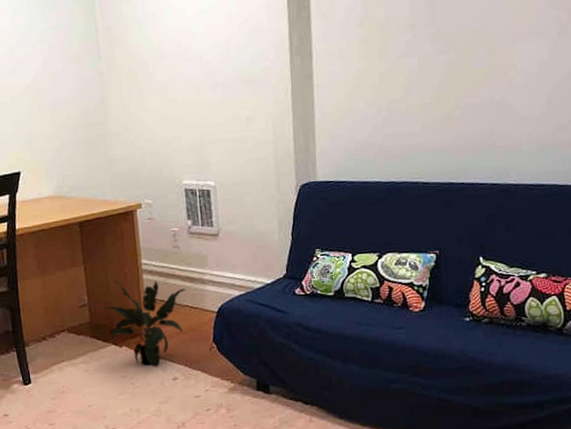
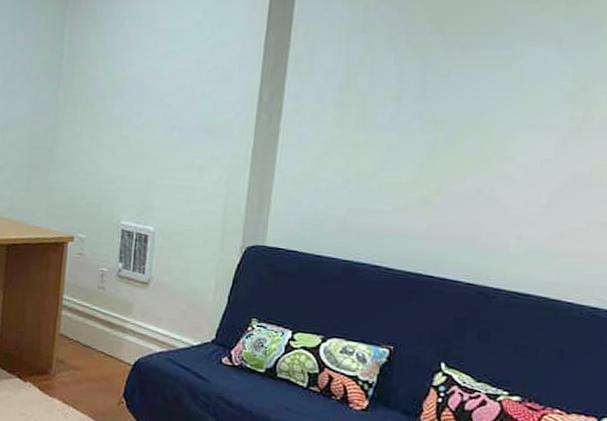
potted plant: present [103,280,186,367] -> none [15,311,105,411]

